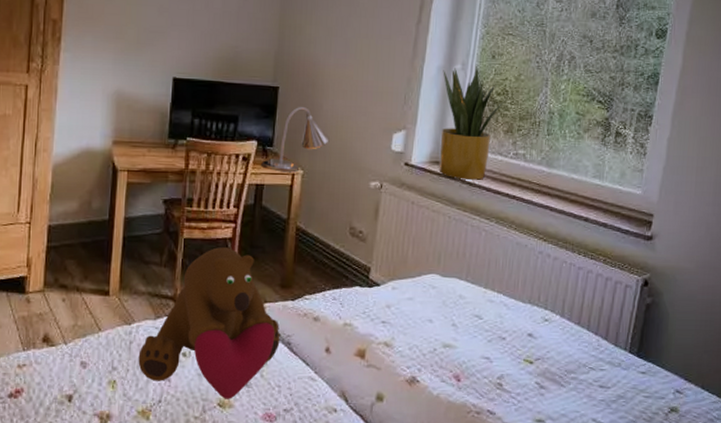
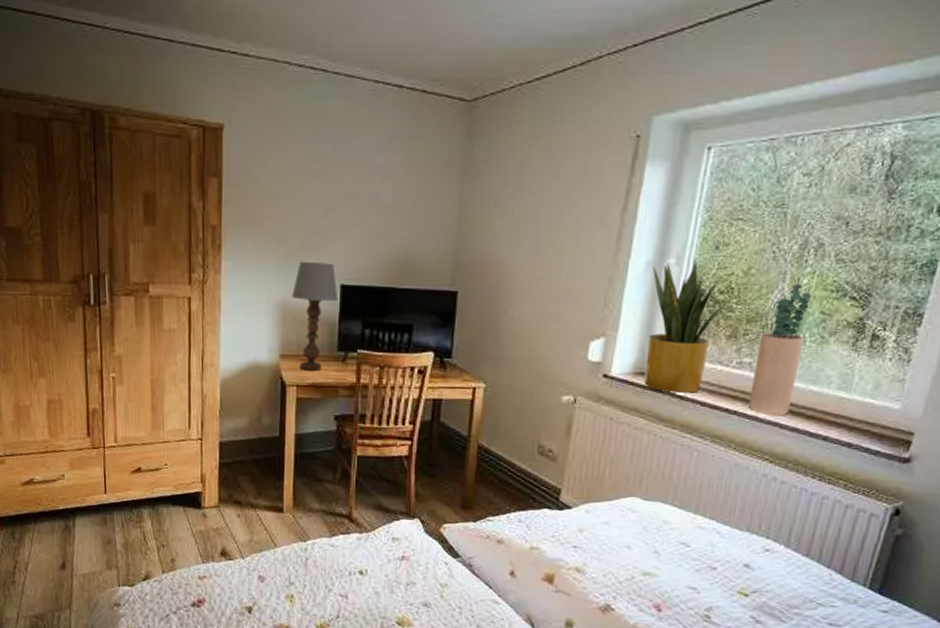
table lamp: none [125,55,171,157] -> present [291,261,338,371]
bear: present [138,247,280,399] -> none [315,465,461,618]
table lamp: present [261,106,330,172] -> none [439,312,516,385]
vase: none [525,83,569,201] -> present [749,277,812,416]

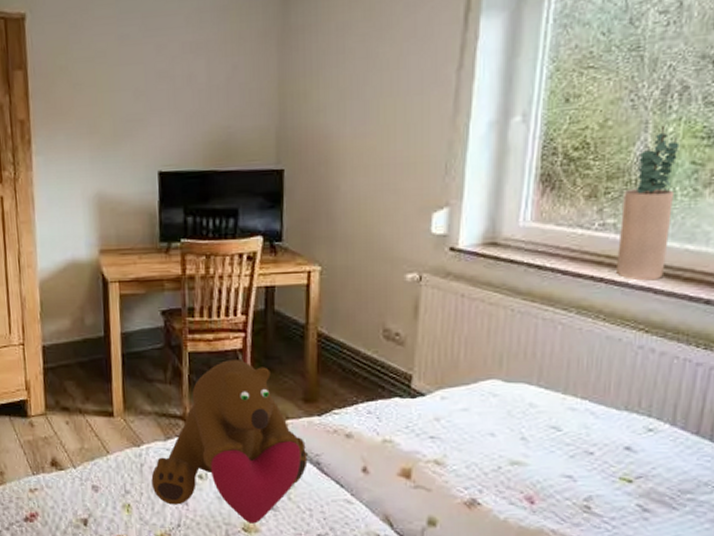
table lamp: present [291,261,338,371] -> none [106,149,157,265]
bear: none [315,465,461,618] -> present [151,360,308,524]
planter: present [643,258,729,394] -> none [495,114,586,264]

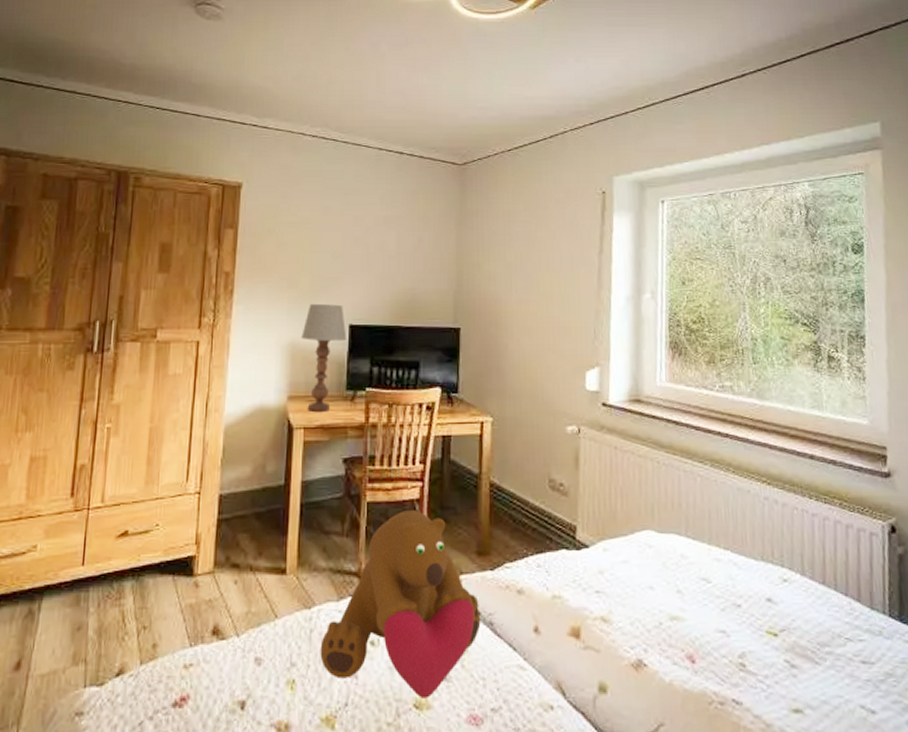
table lamp: none [106,149,157,265] -> present [300,303,347,411]
vase: present [616,125,680,281] -> none [734,307,775,437]

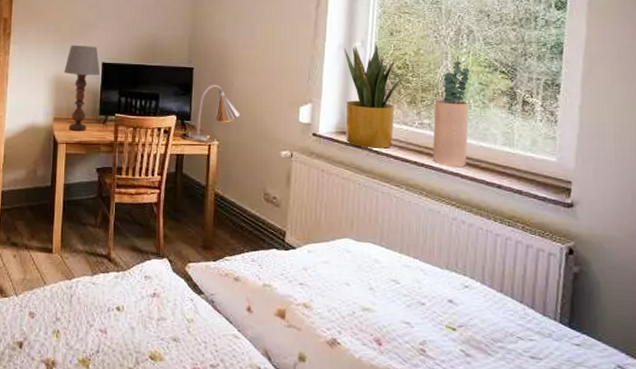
bear: present [320,510,481,698] -> none [78,211,204,353]
table lamp: none [447,347,518,420] -> present [181,84,241,142]
planter: none [632,293,702,419] -> present [343,42,406,150]
vase: none [734,307,775,437] -> present [433,56,470,168]

